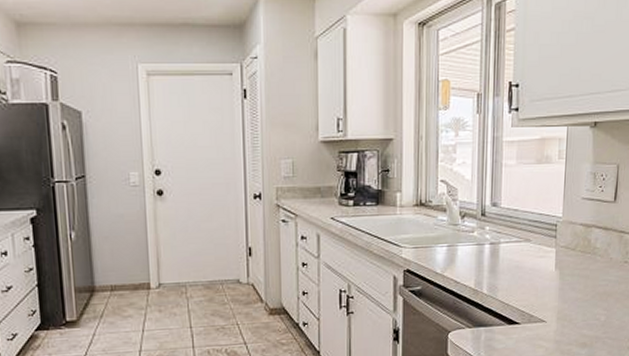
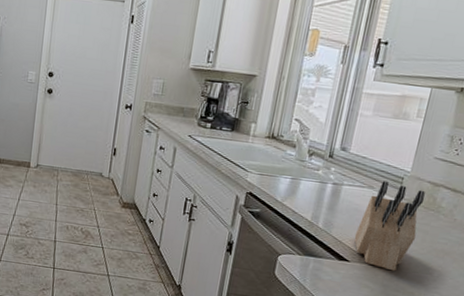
knife block: none [520,231,579,325] -> present [354,181,425,272]

